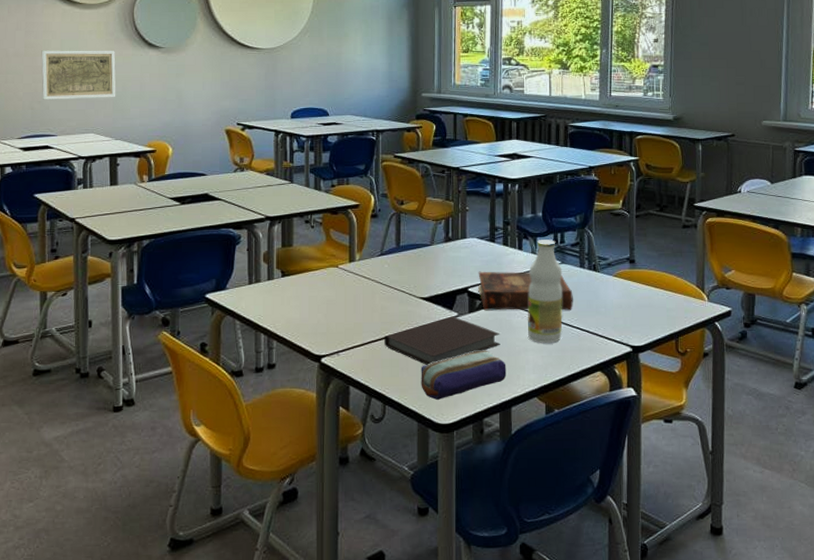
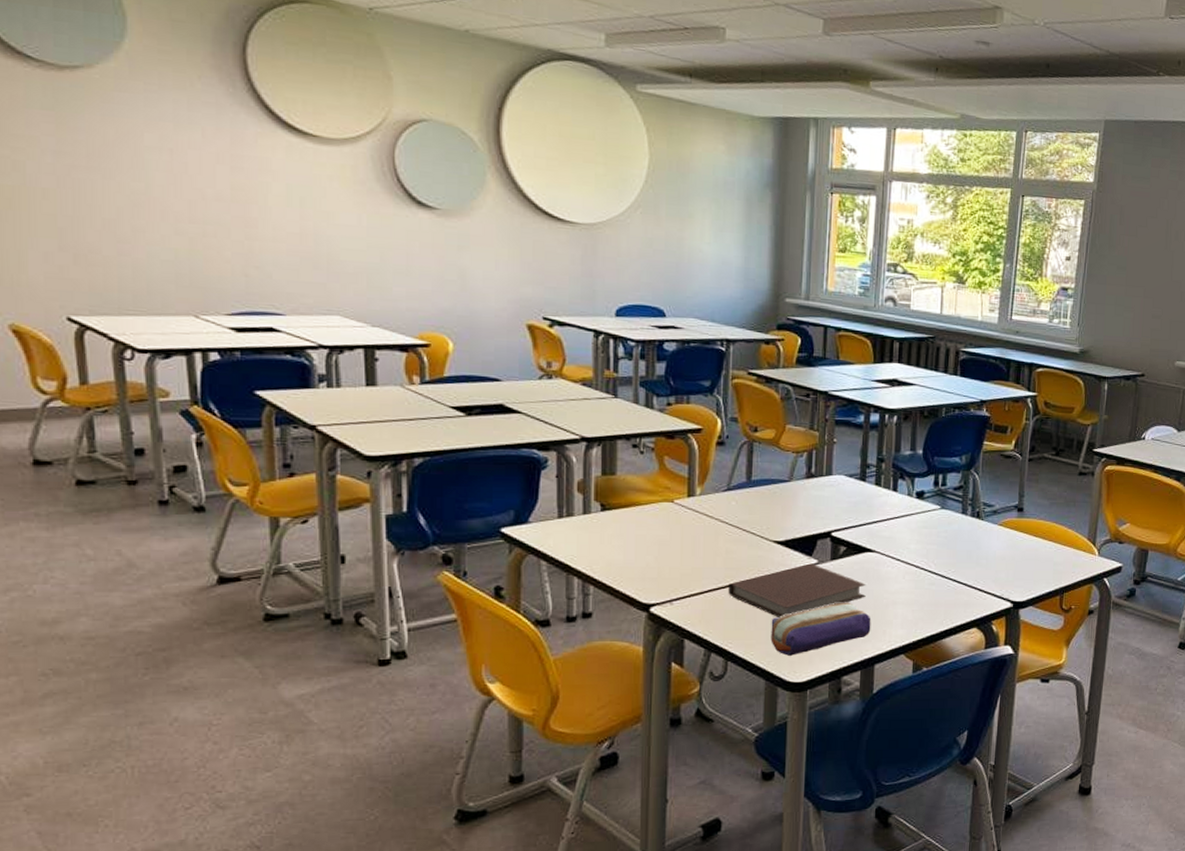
map: present [41,50,116,100] -> none [256,196,371,271]
book: present [478,271,573,311] -> none [843,513,952,561]
bottle: present [528,238,563,343] -> none [898,480,942,596]

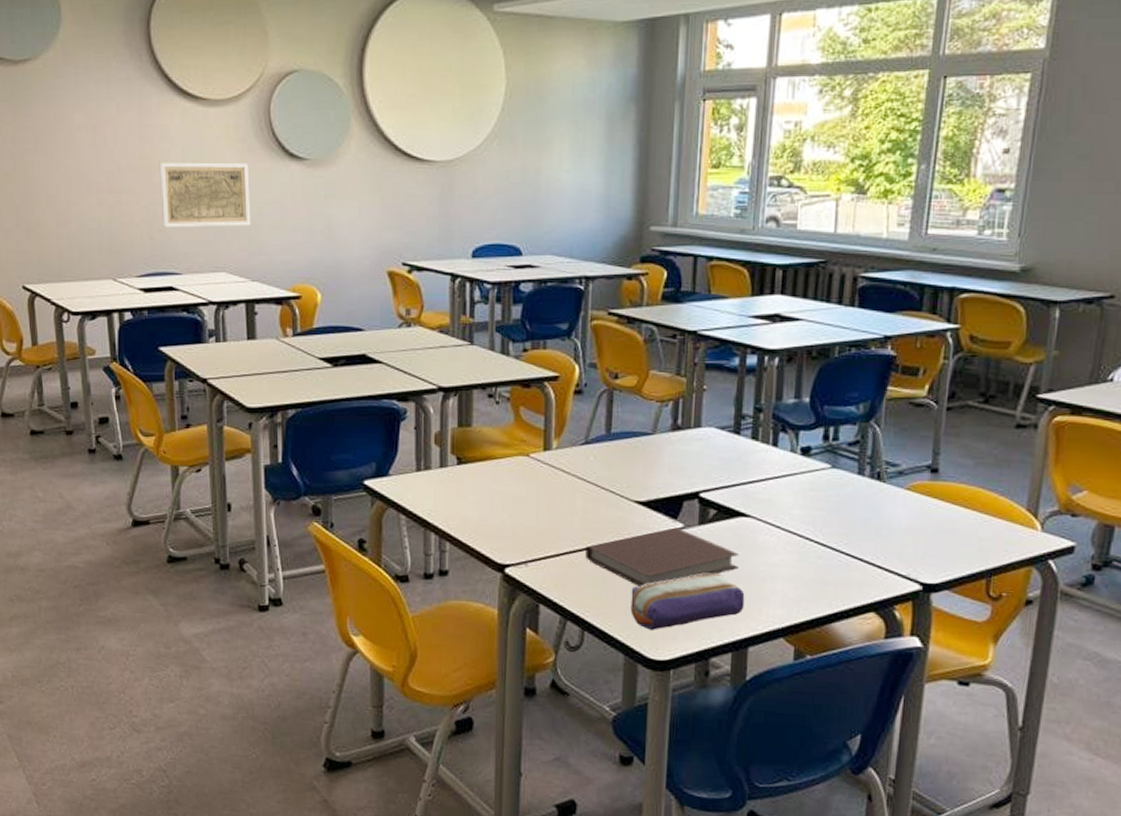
map: none [256,196,371,271] -> present [159,162,251,228]

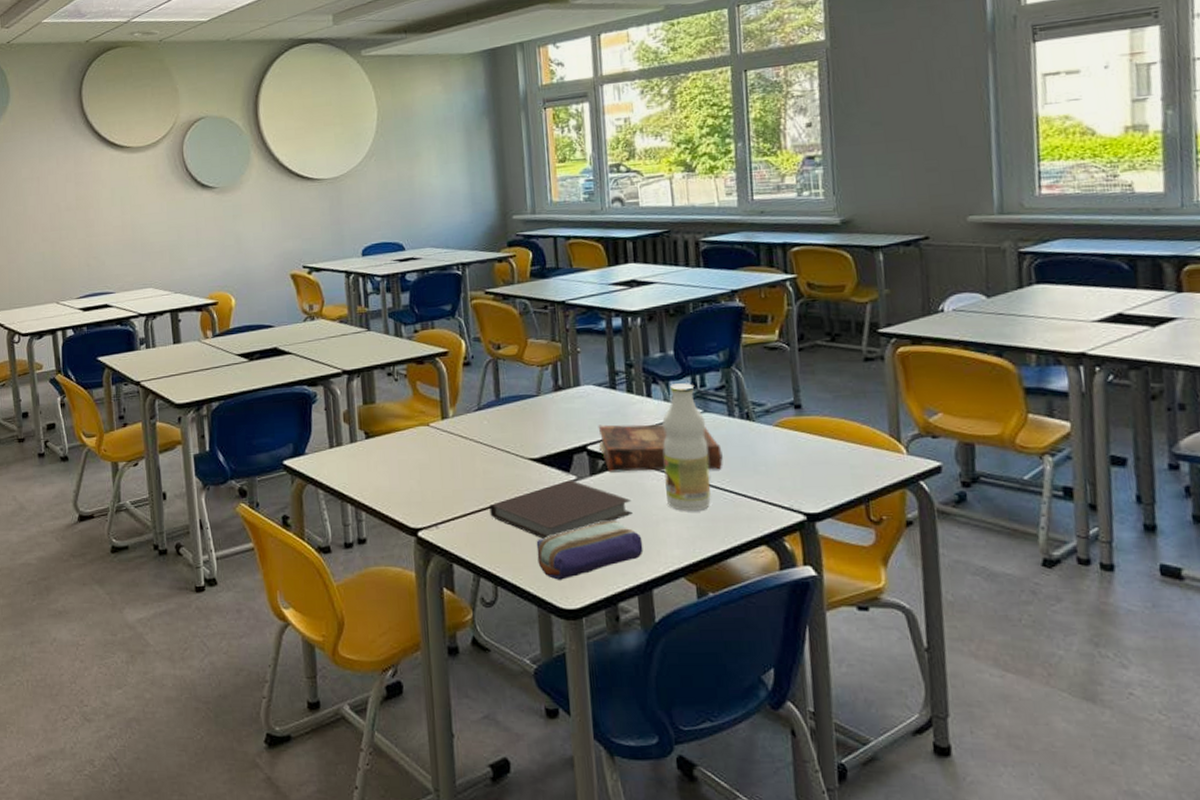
map: present [159,162,251,228] -> none [92,195,172,255]
book: none [713,471,845,531] -> present [598,423,723,473]
bottle: none [778,433,833,571] -> present [662,382,711,511]

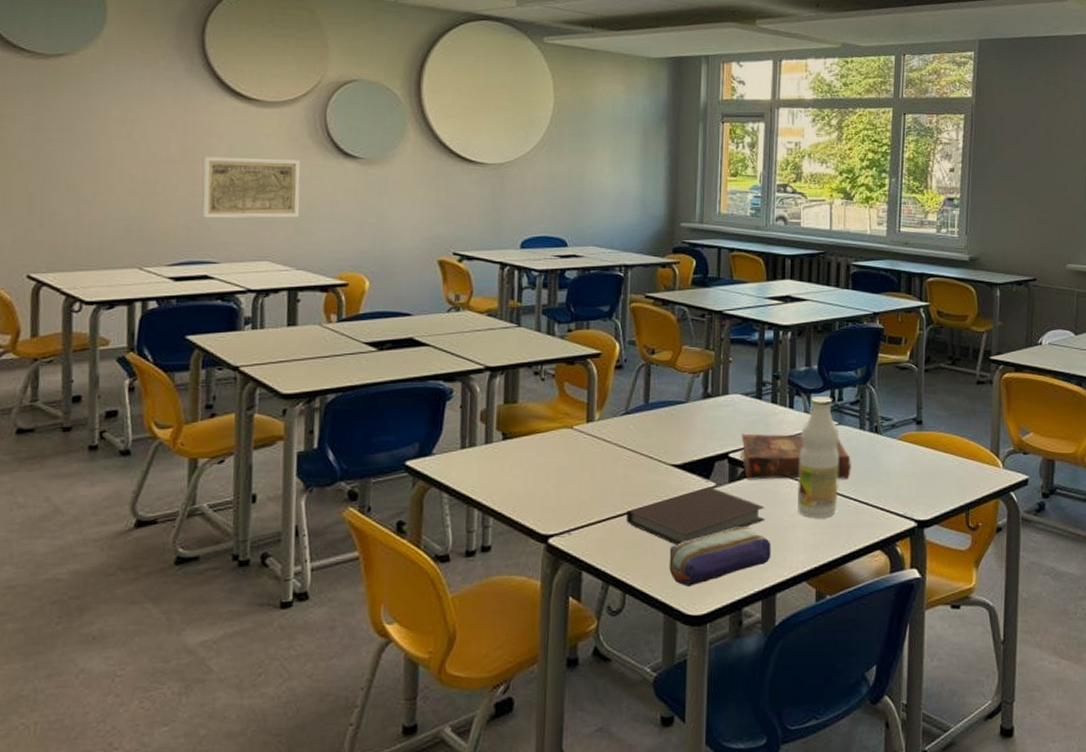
map: none [92,195,172,255] -> present [201,156,301,219]

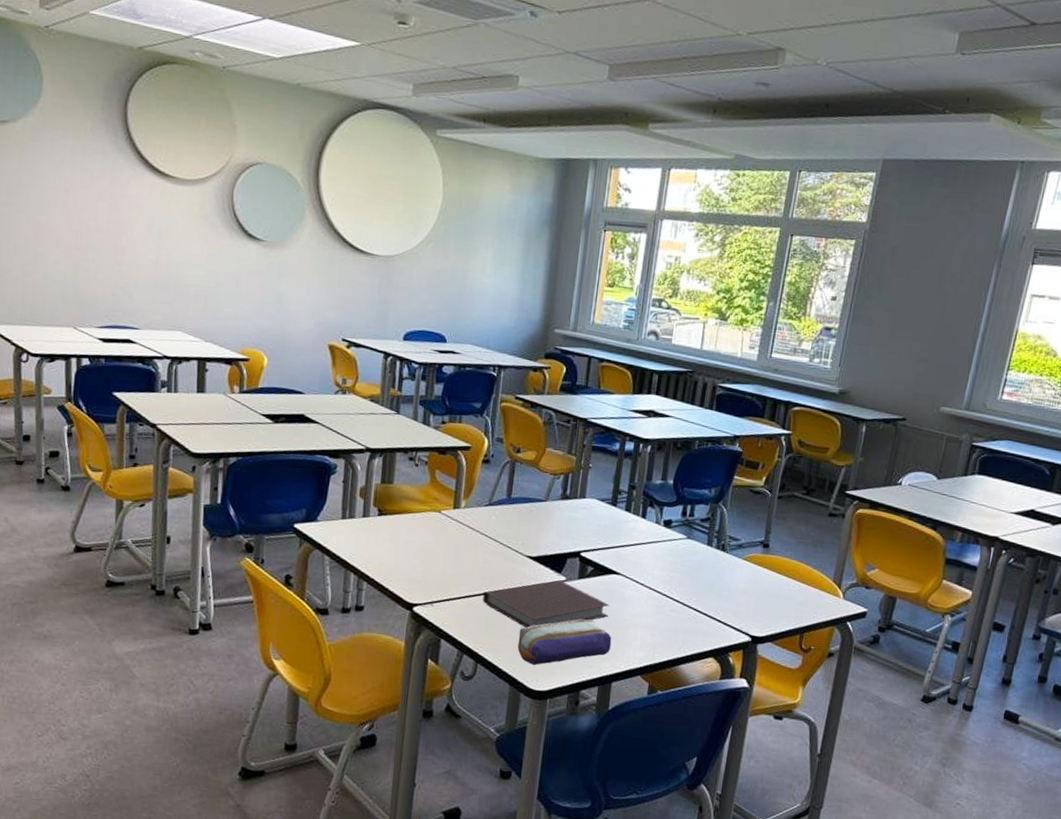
map: present [201,156,301,219] -> none [125,228,210,293]
book: present [741,433,851,480] -> none [591,535,695,590]
bottle: present [798,395,840,518] -> none [640,509,687,622]

